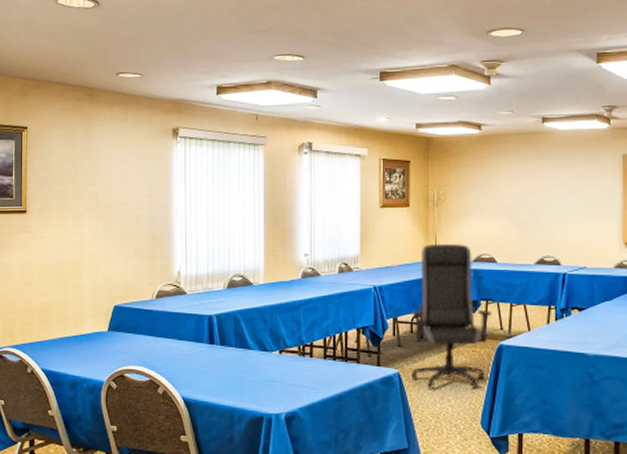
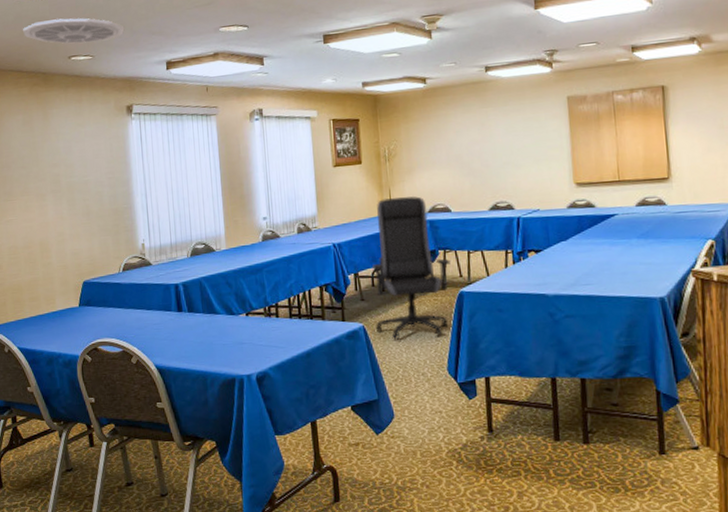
ceiling vent: none [70,33,177,61] -> present [22,18,125,44]

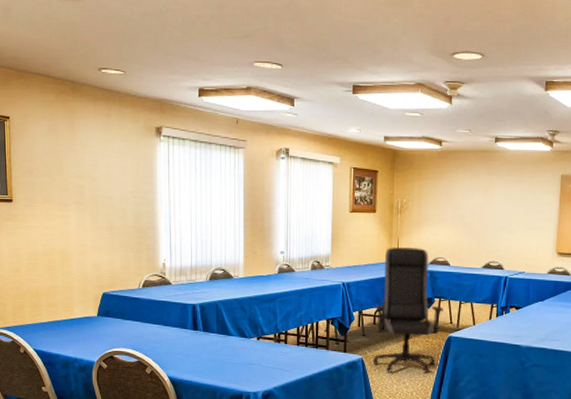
ceiling vent: present [22,18,125,44] -> none [51,27,159,58]

